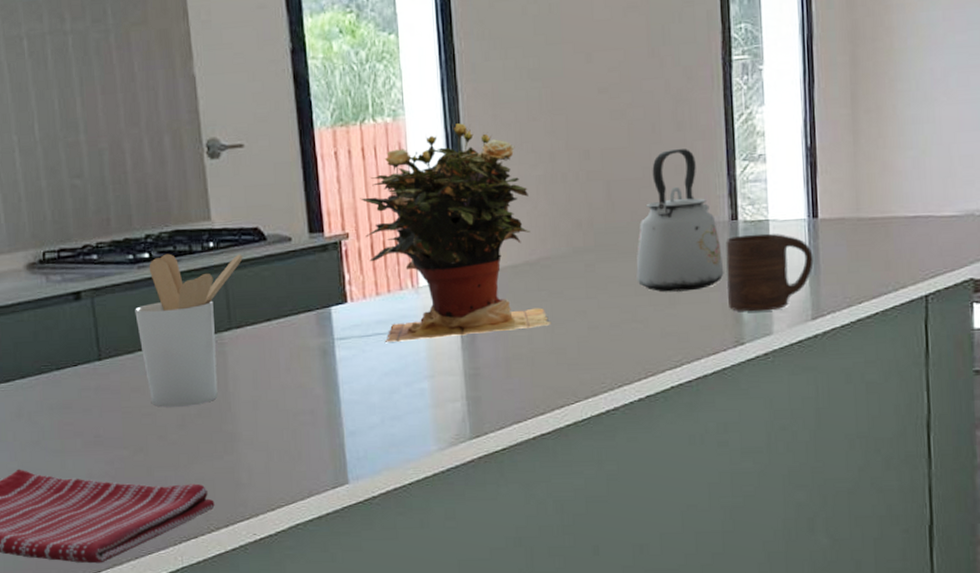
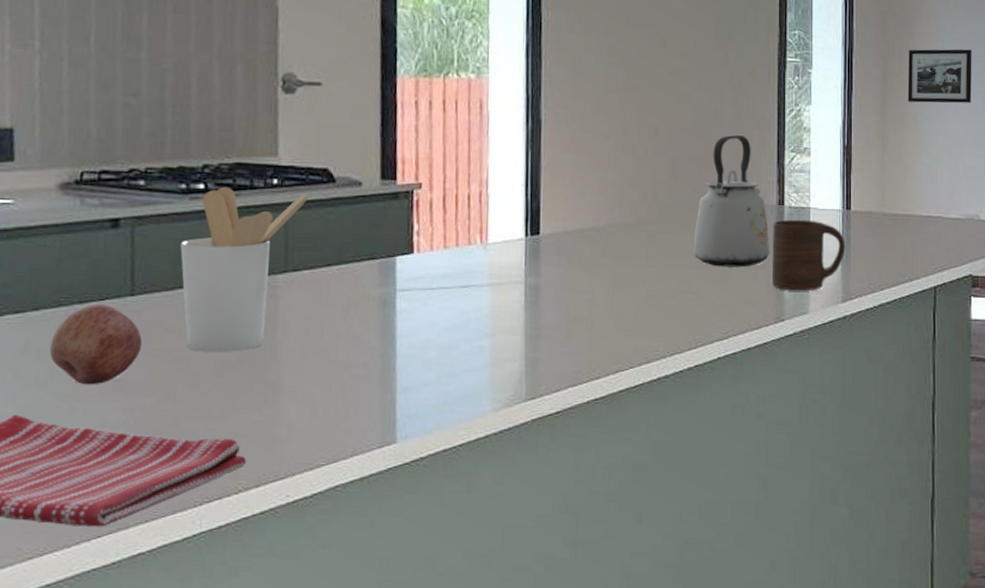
fruit: none [38,369,114,442] -> present [50,303,143,385]
flower arrangement: present [360,123,551,342] -> none [436,88,612,297]
picture frame: none [883,16,968,88] -> present [907,49,972,103]

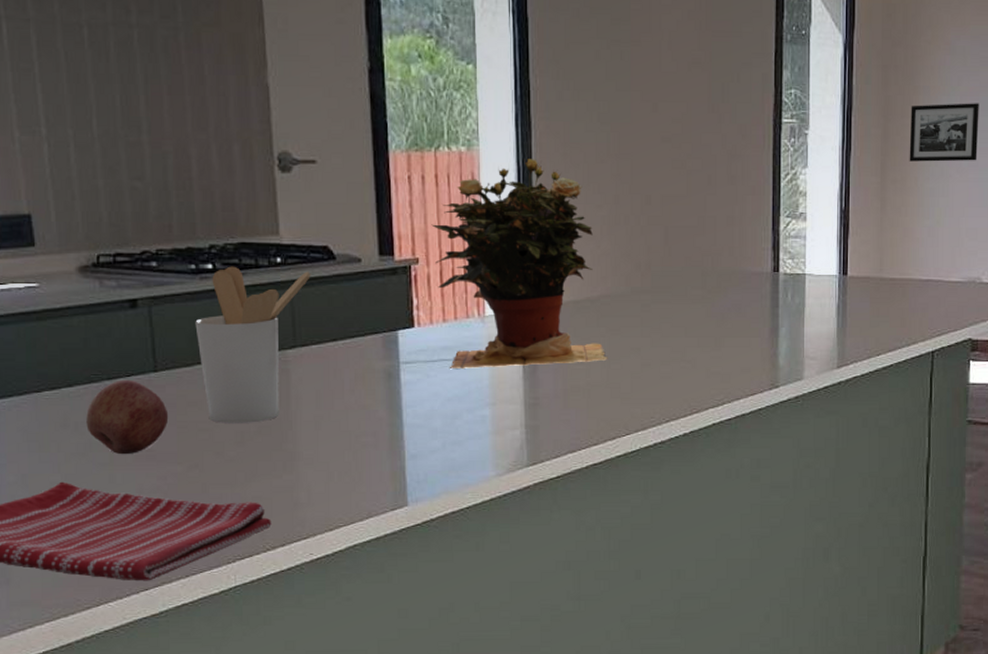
flower arrangement: none [436,88,612,297] -> present [431,159,608,368]
kettle: present [693,135,770,267] -> none [687,202,765,335]
cup: present [772,219,845,291] -> none [767,286,841,358]

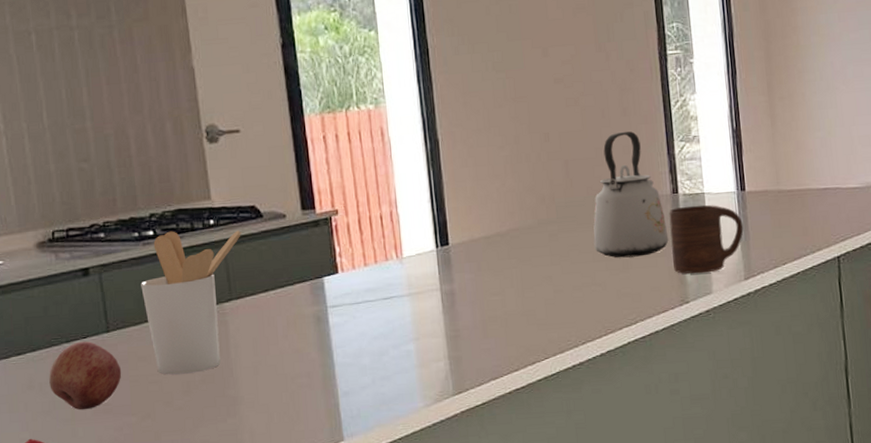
flower arrangement: present [431,159,608,368] -> none [347,110,522,309]
kettle: none [687,202,765,335] -> present [593,131,669,258]
cup: none [767,286,841,358] -> present [669,204,744,274]
picture frame: present [909,103,979,162] -> none [790,17,862,79]

